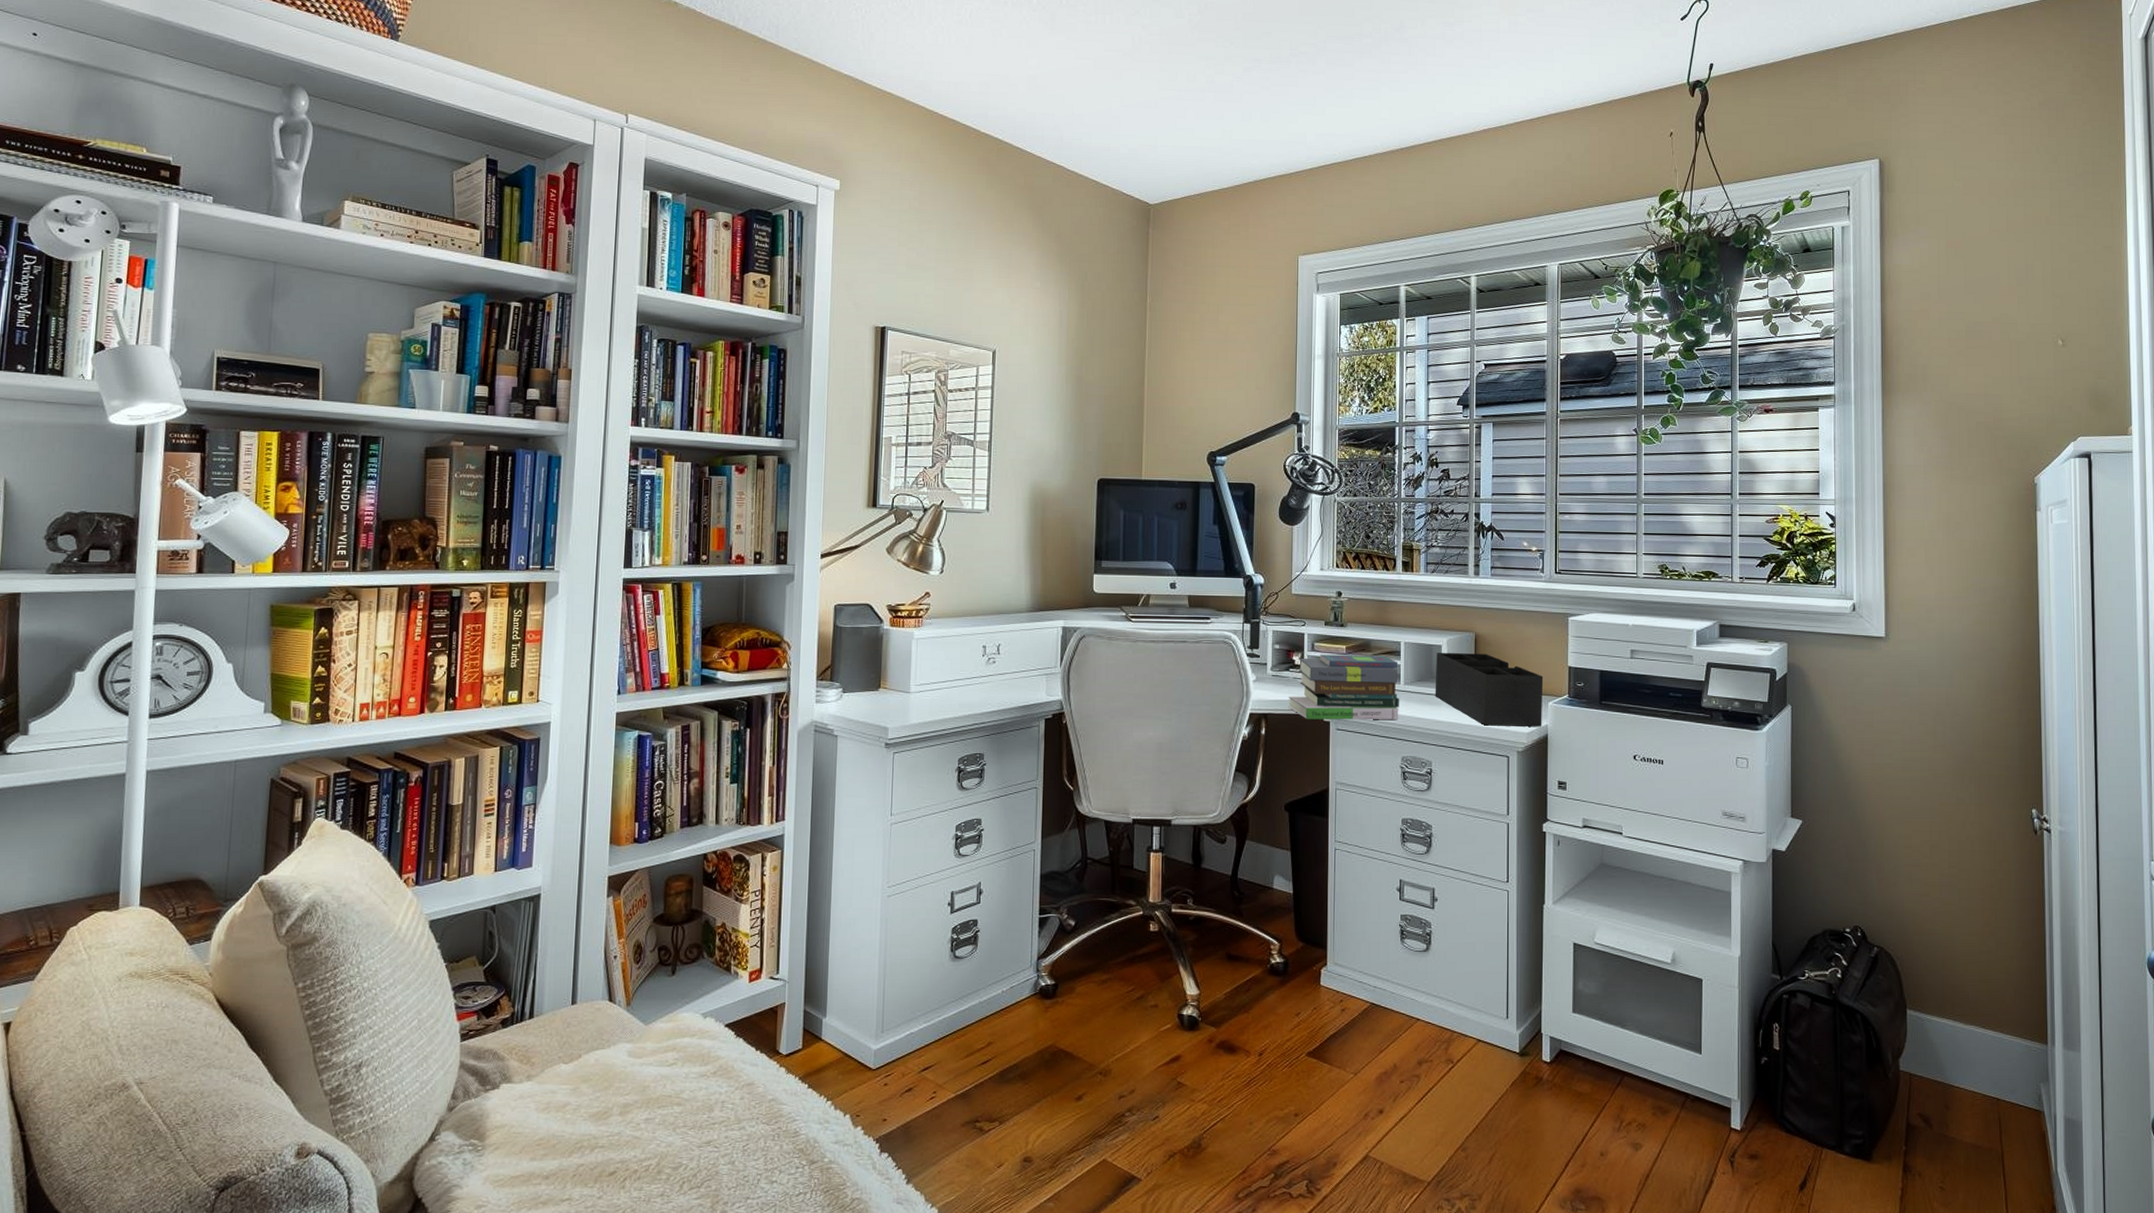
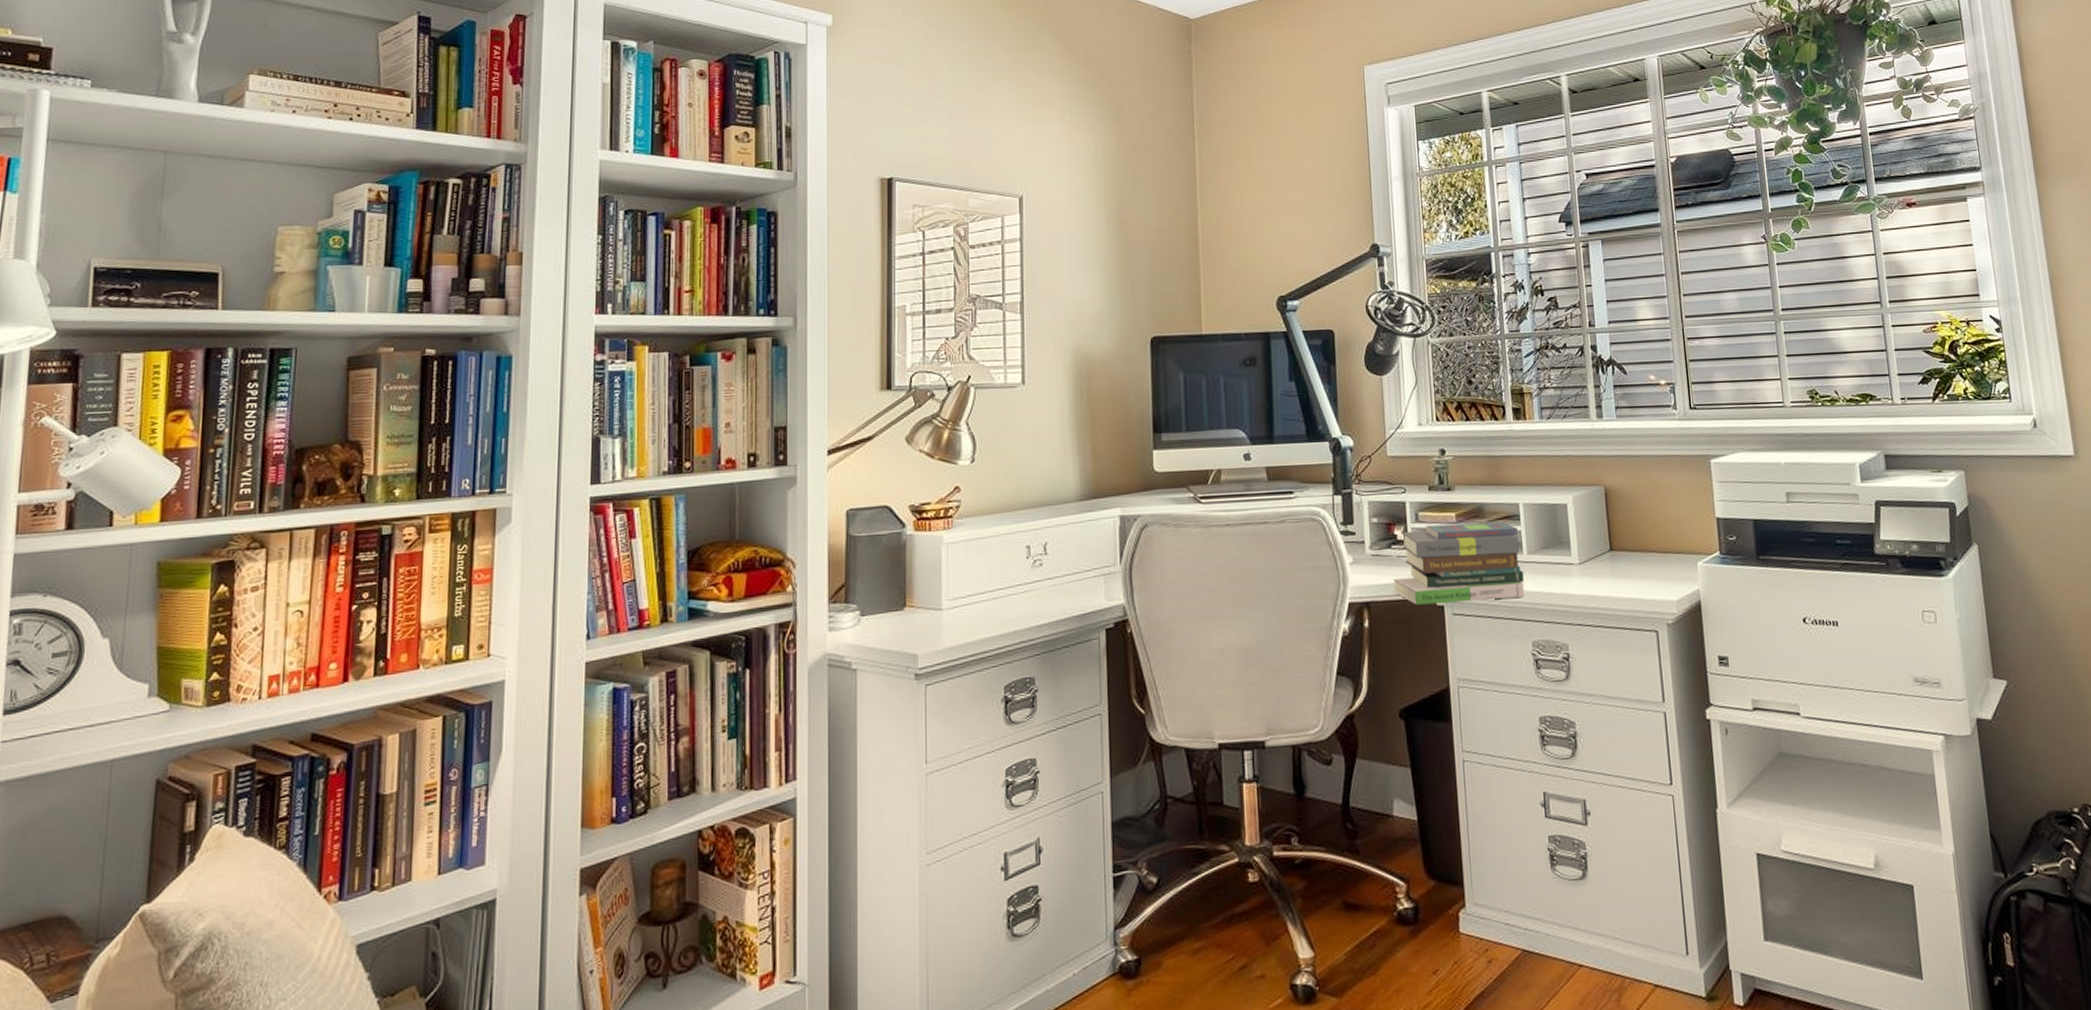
desk organizer: present [1435,653,1544,727] -> none [1561,510,1693,596]

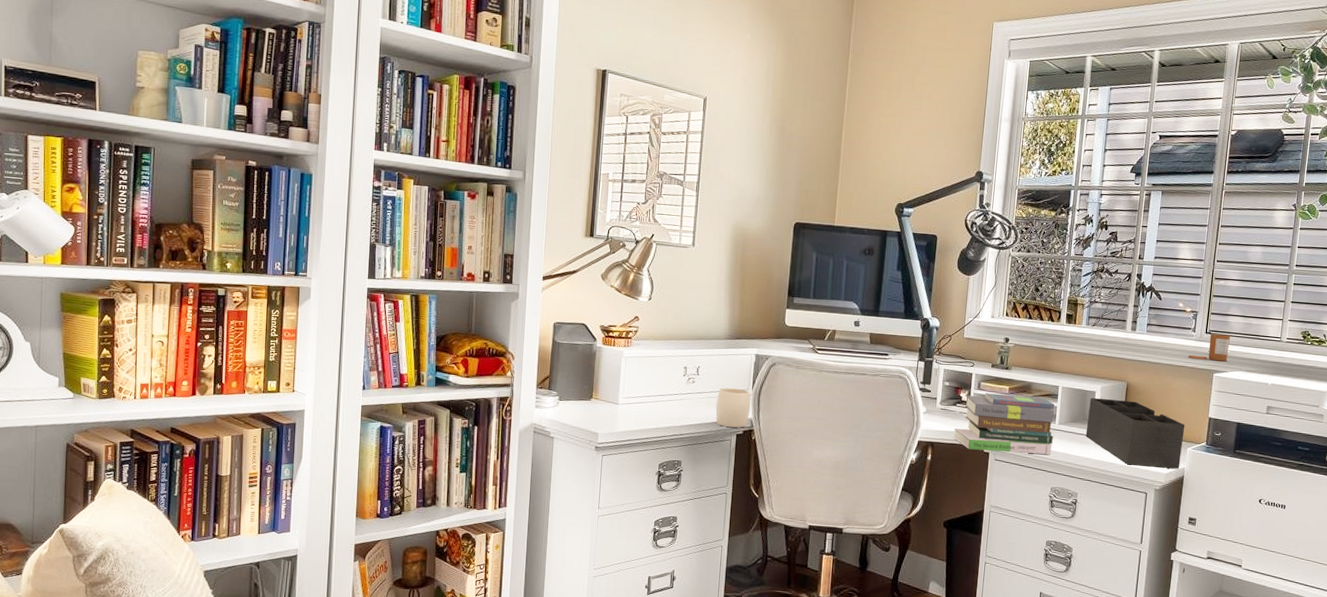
mug: none [1074,565,1121,621] -> present [715,387,751,428]
desk organizer: none [1561,510,1693,596] -> present [1085,398,1185,469]
candle: none [1673,408,1724,445] -> present [1187,334,1230,362]

